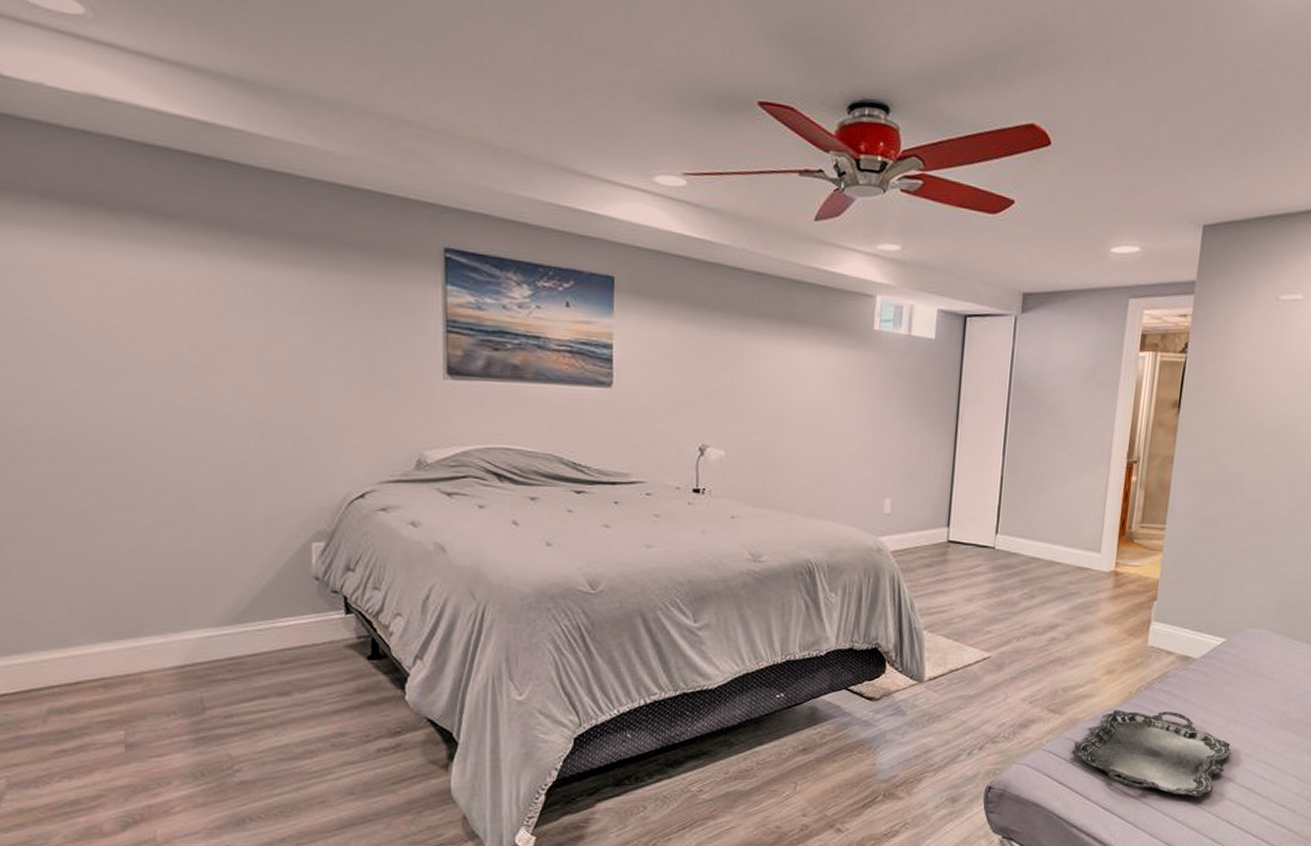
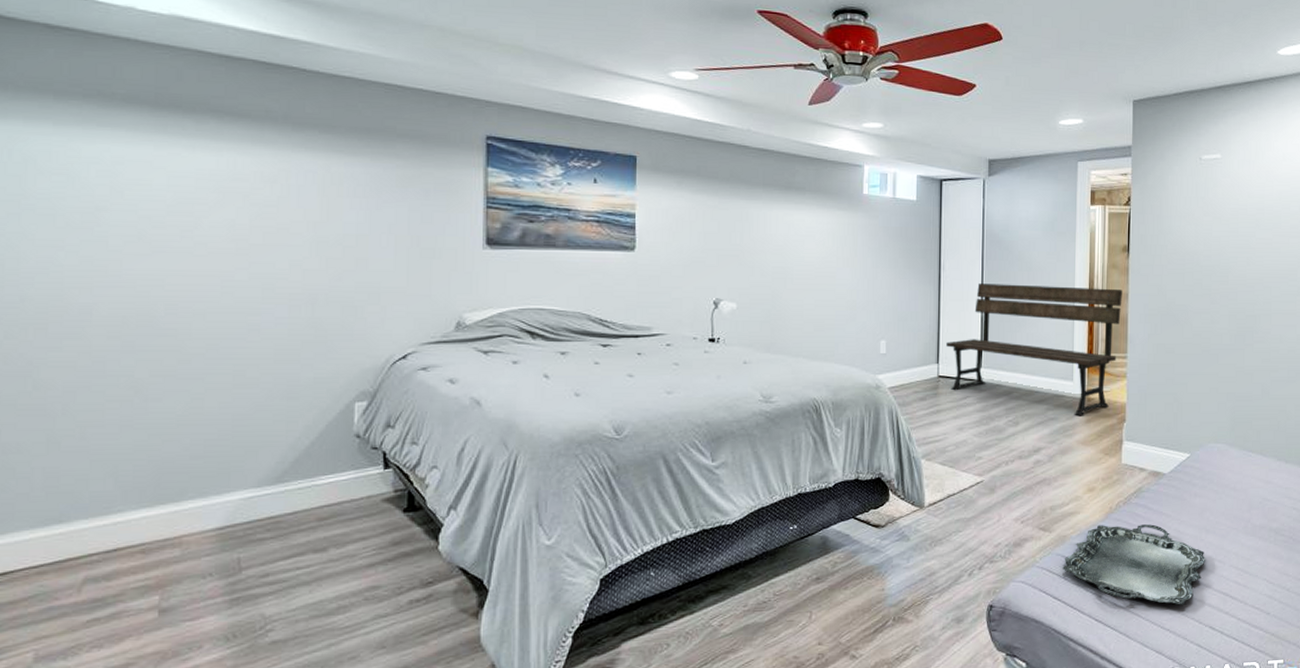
bench: none [959,438,1168,592] -> present [946,283,1122,416]

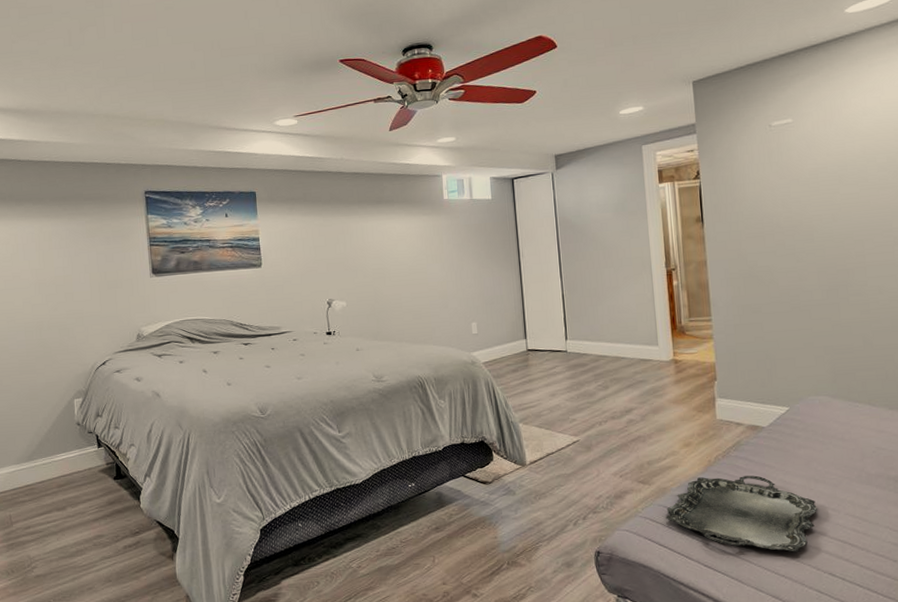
bench: present [946,283,1122,416] -> none [532,258,701,378]

